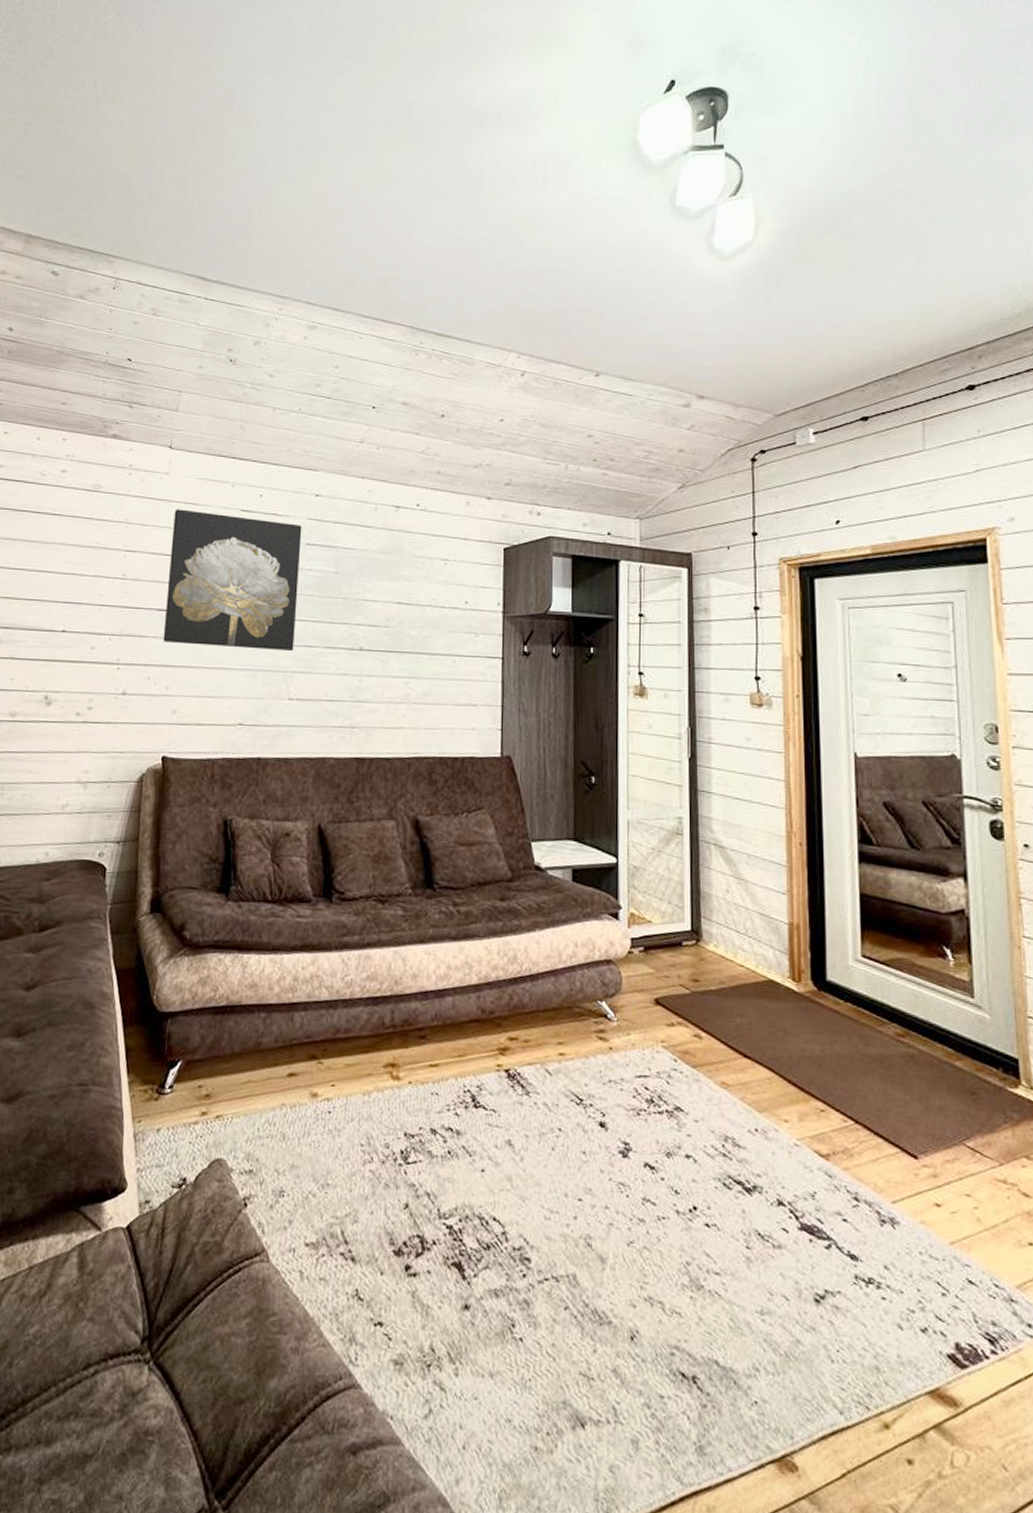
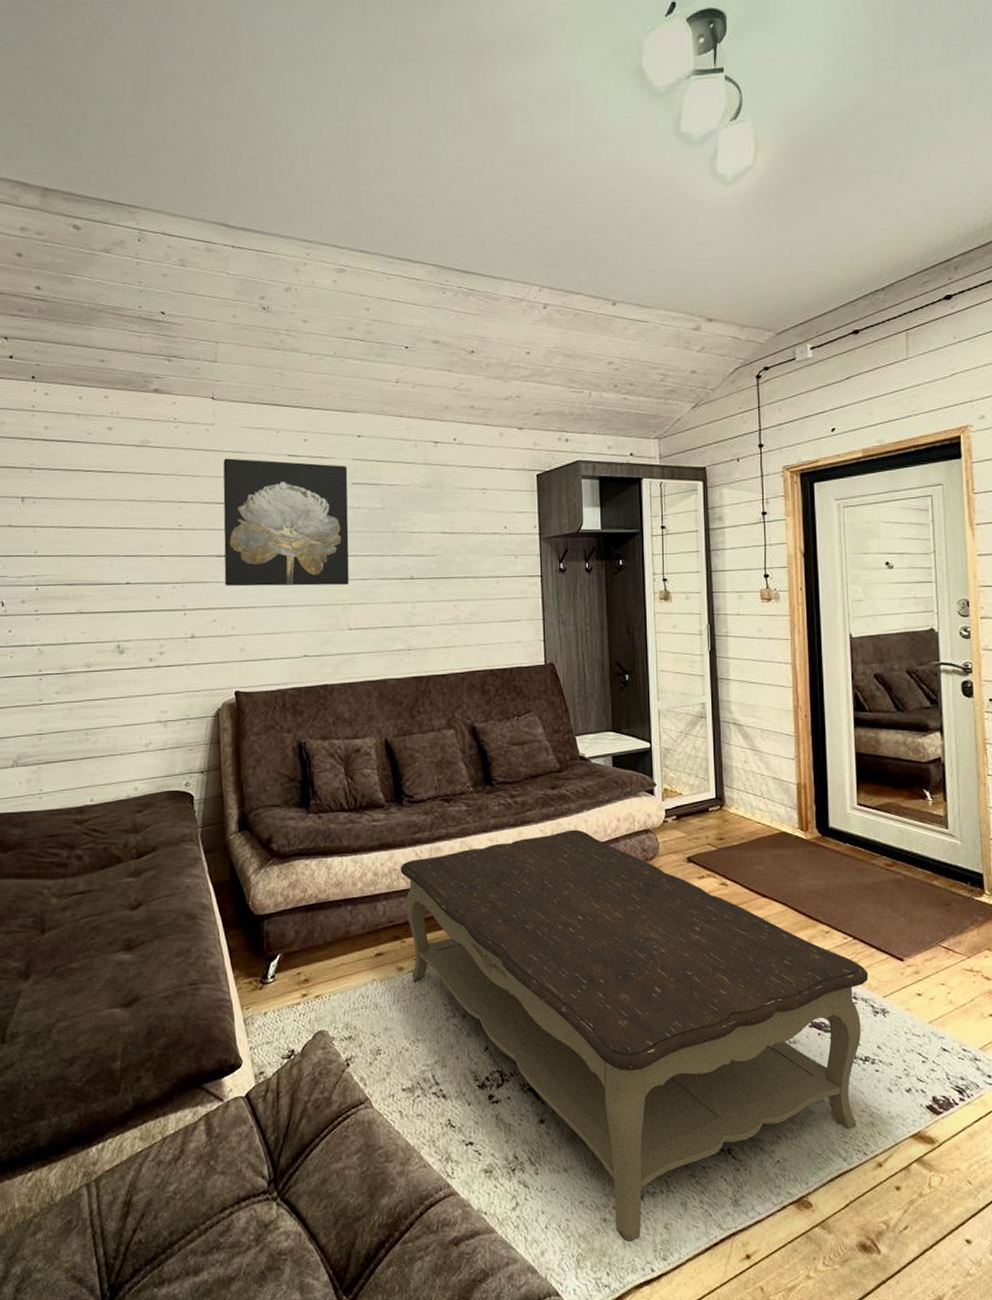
coffee table: none [323,950,874,1484] -> present [400,829,869,1242]

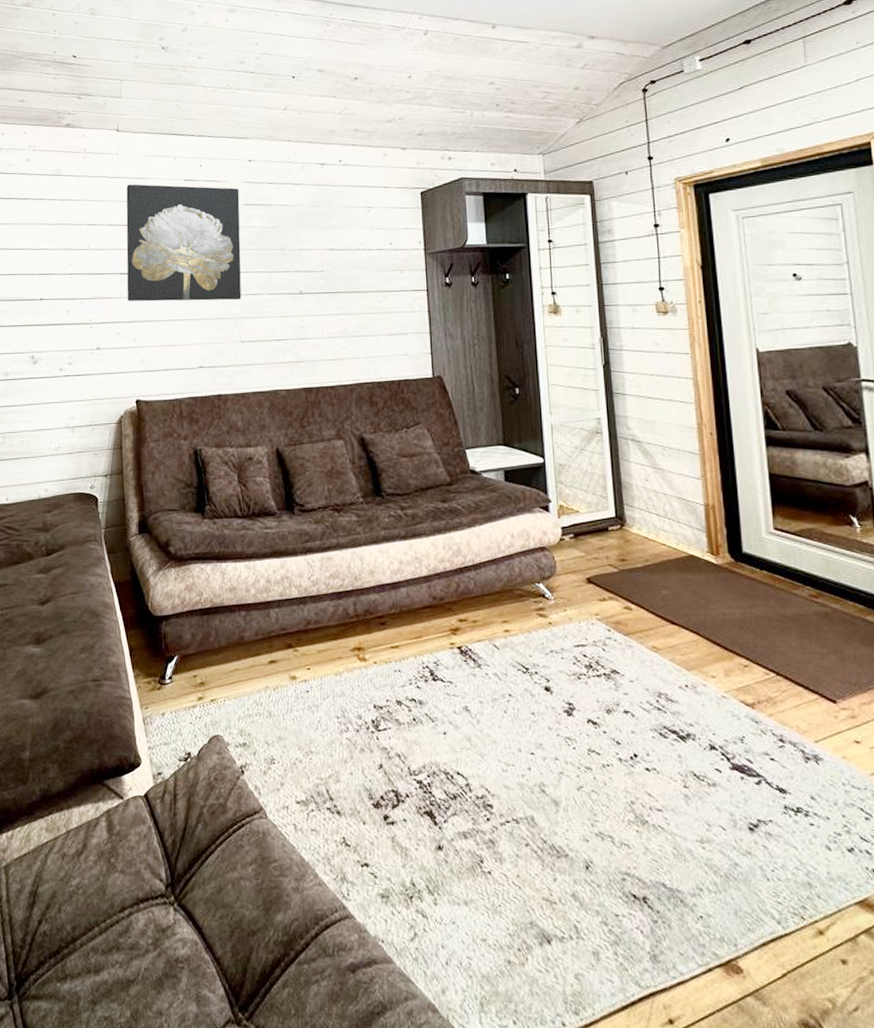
coffee table: present [400,829,869,1242] -> none [292,544,797,990]

